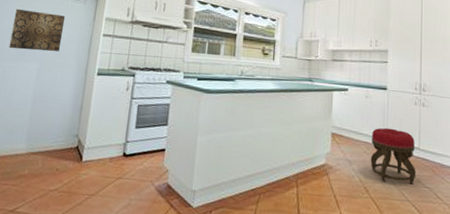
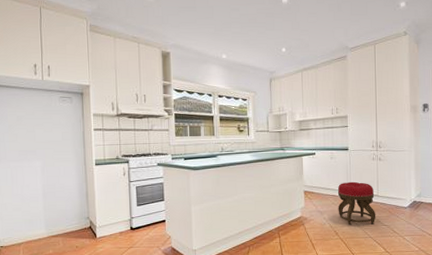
wall art: present [8,8,66,52] -> none [9,114,58,151]

